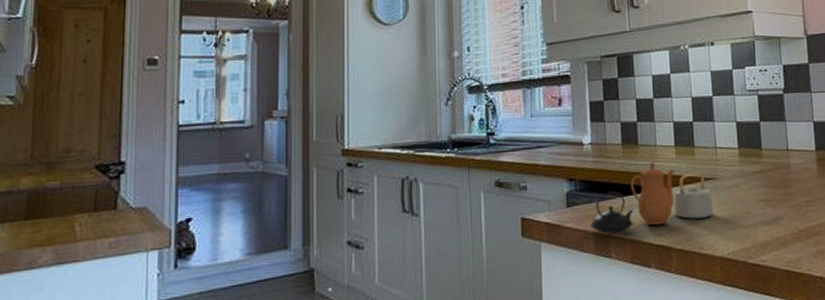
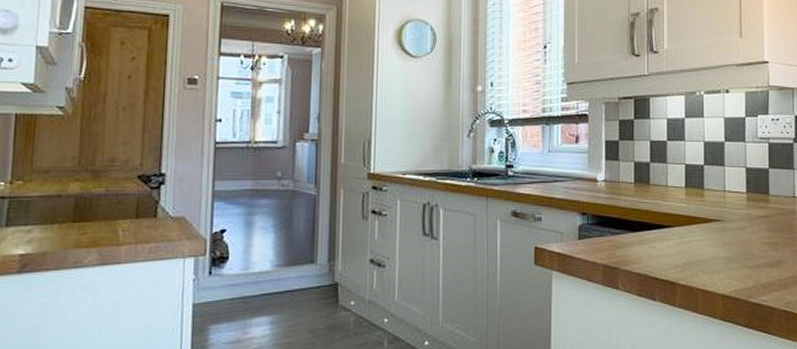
teapot: present [590,161,714,234] -> none [600,201,719,266]

